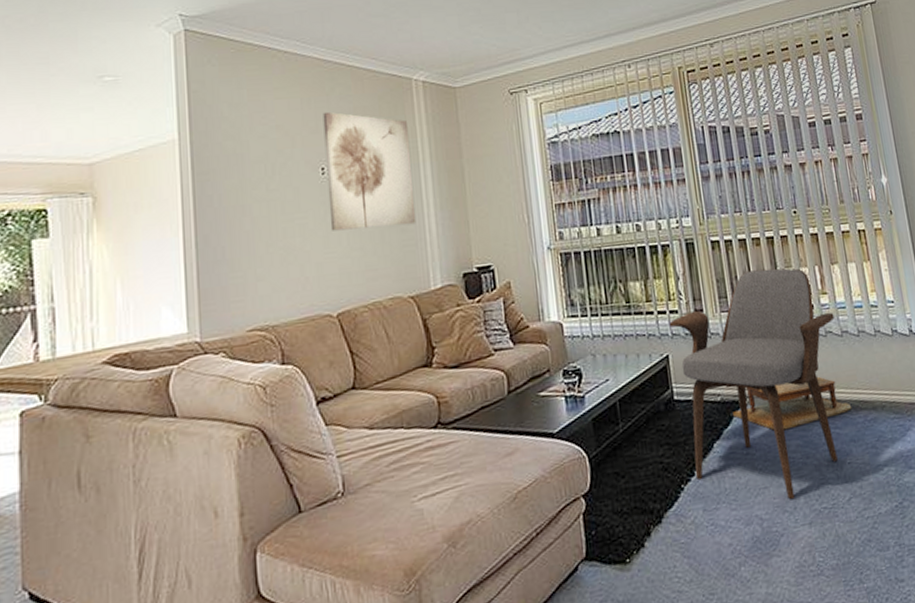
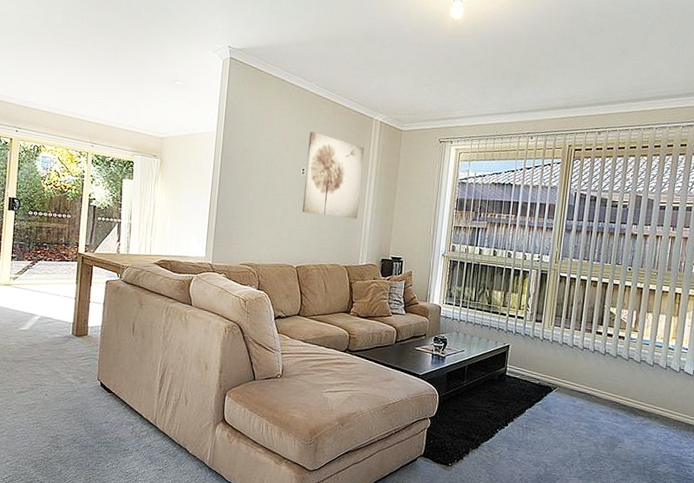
armchair: present [669,268,838,499] -> none [508,303,639,459]
footstool: present [733,376,852,431] -> none [545,380,633,415]

